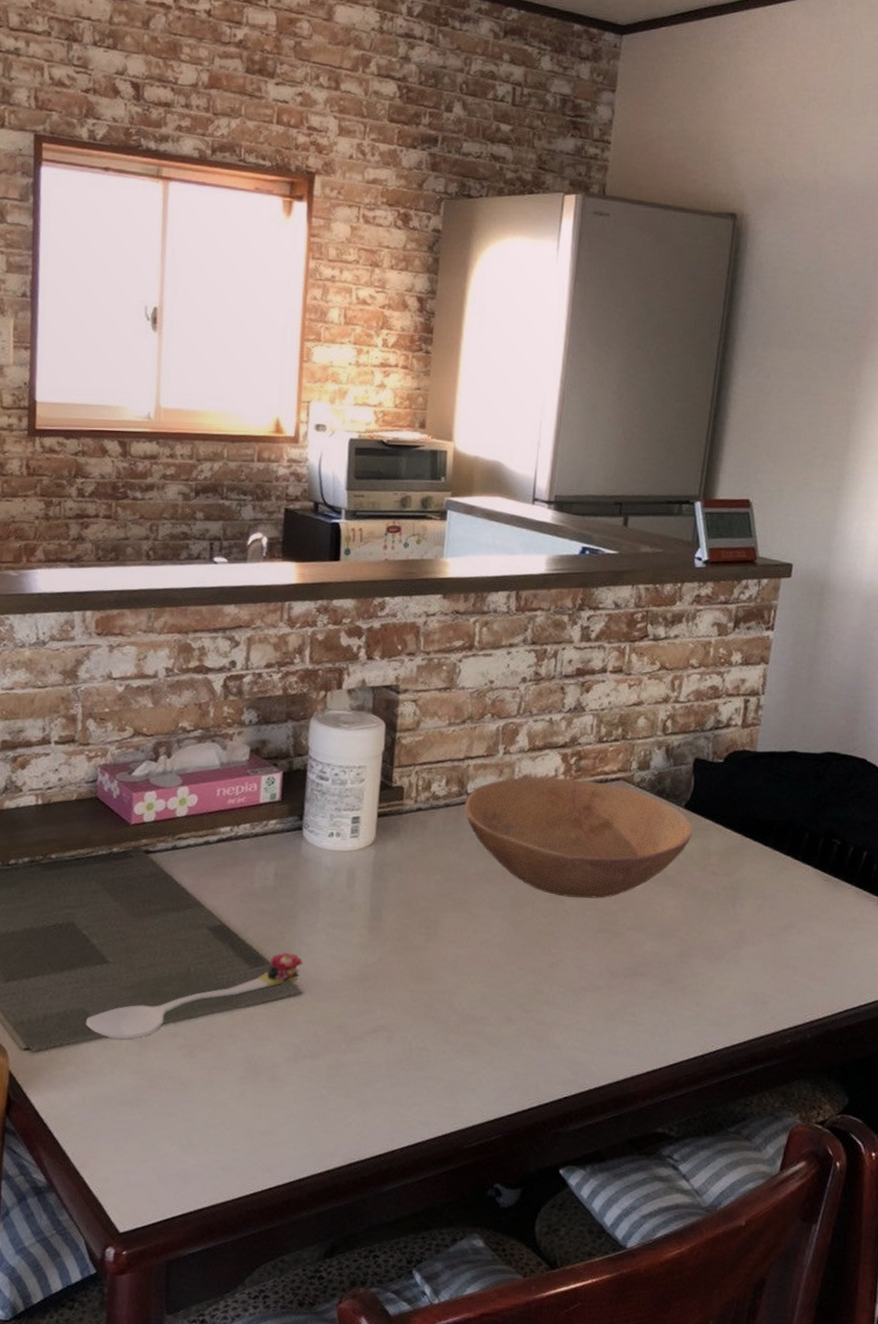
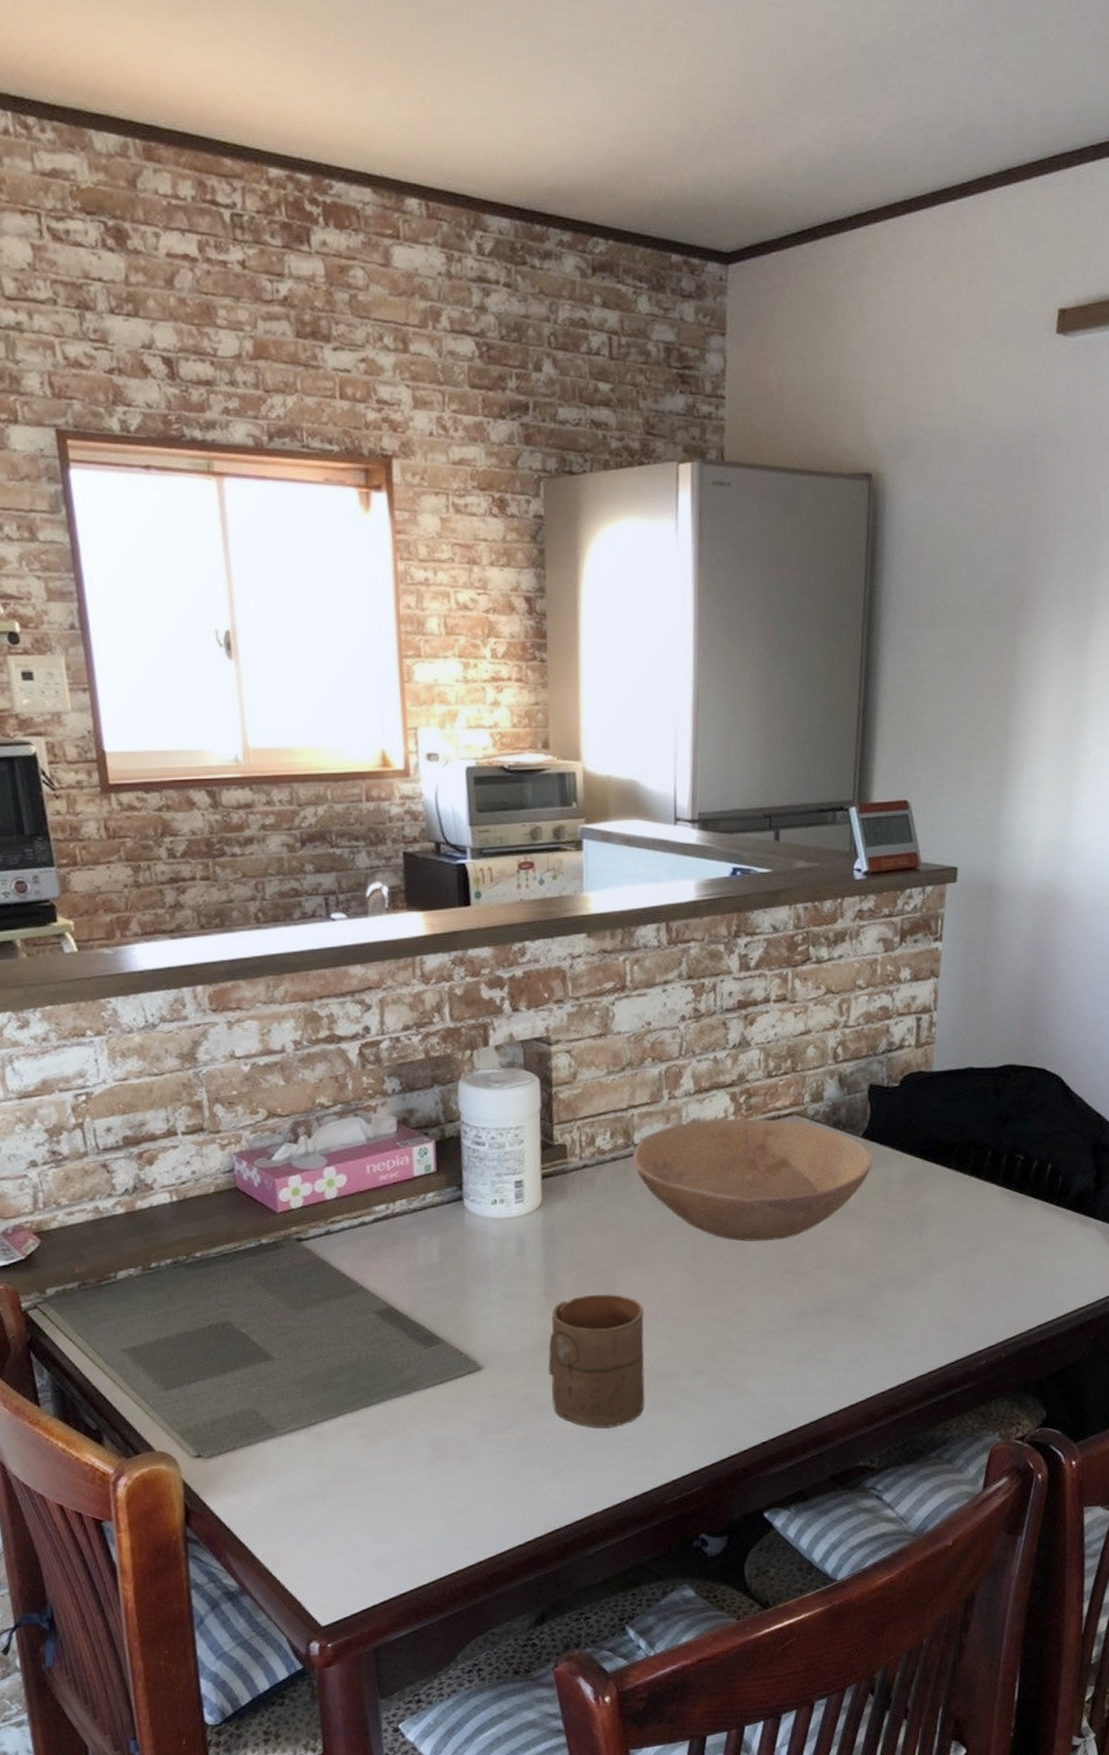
spoon: present [85,952,303,1039] -> none [257,1328,479,1435]
cup: none [364,932,461,1066] -> present [548,1294,645,1429]

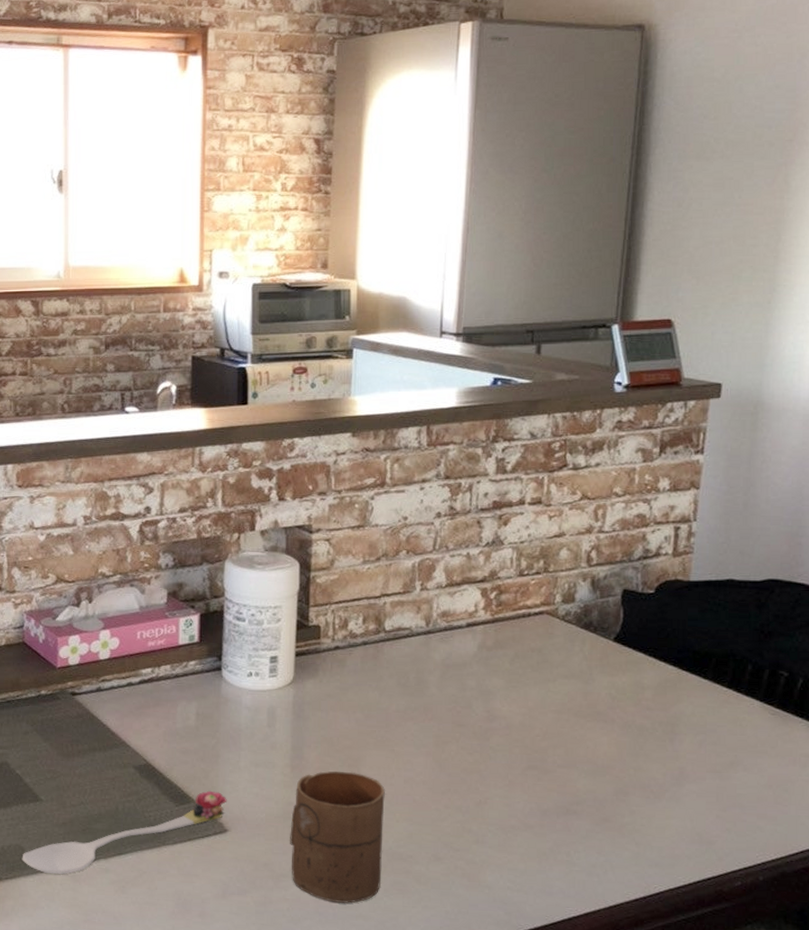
spoon: none [257,1328,479,1435] -> present [22,790,227,874]
bowl: present [633,1118,872,1242] -> none [383,612,623,735]

